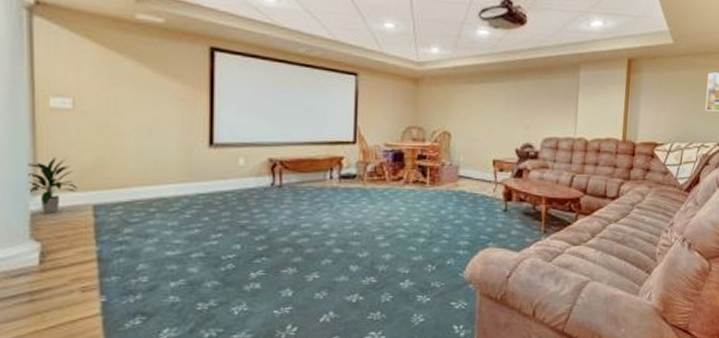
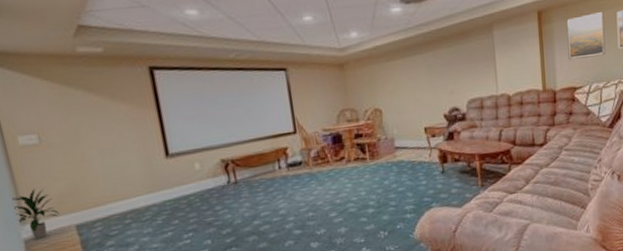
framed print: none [653,69,695,115] -> present [566,11,606,60]

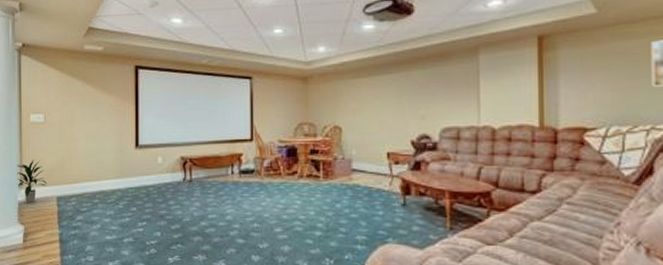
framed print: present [566,11,606,60] -> none [577,39,633,94]

